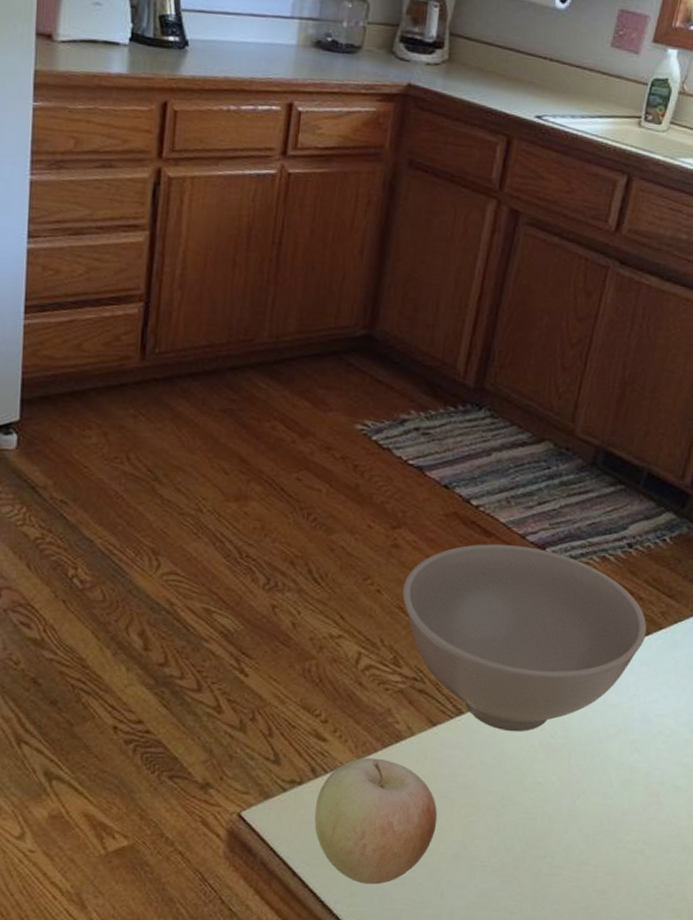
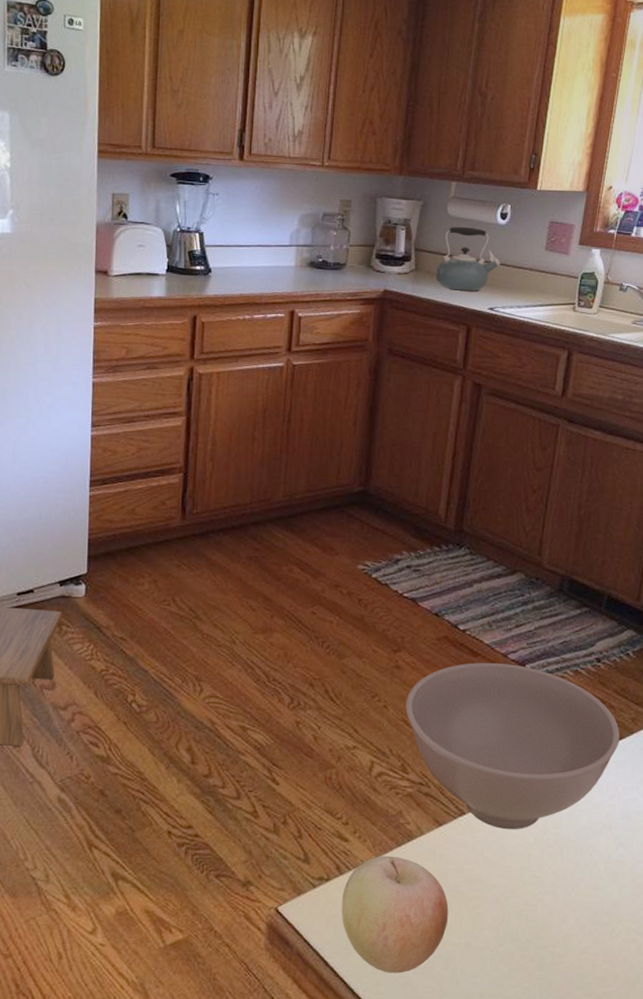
kettle: none [473,7,555,93] -> present [436,226,501,291]

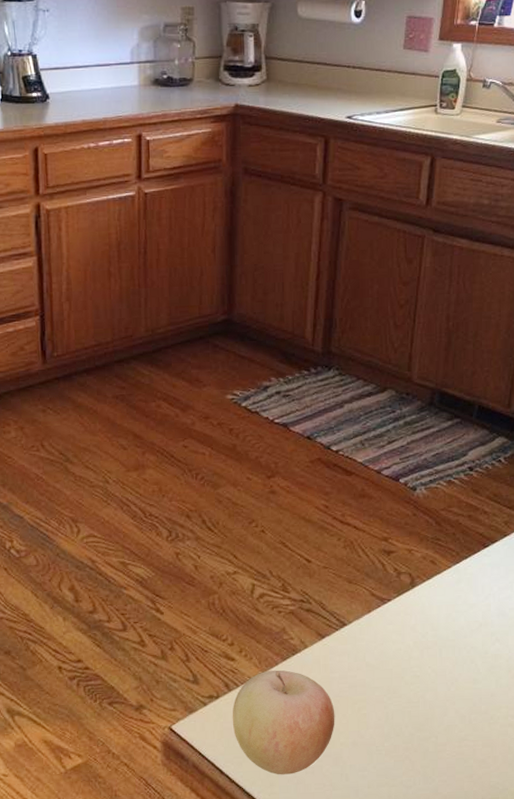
bowl: present [406,662,620,830] -> none [283,479,493,636]
kettle: present [436,226,501,291] -> none [289,28,357,100]

